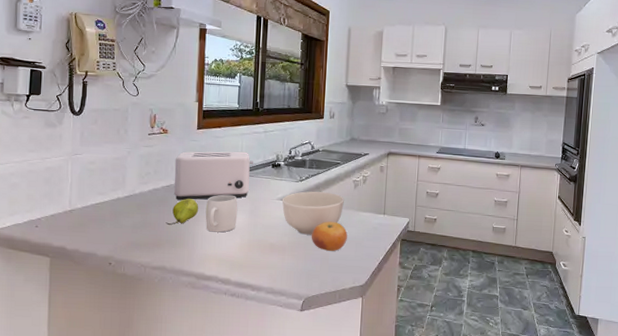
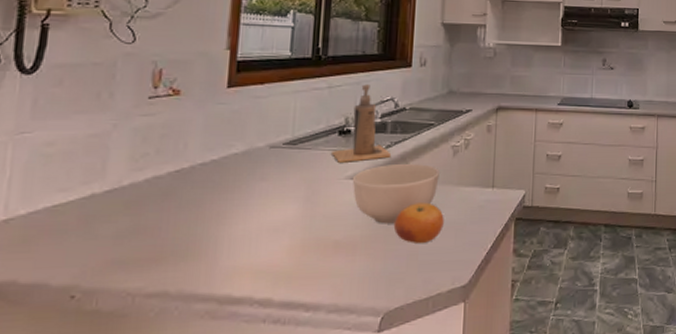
fruit: present [166,198,199,225] -> none [171,186,226,228]
toaster: present [174,151,254,201] -> none [187,115,313,191]
mug: present [205,194,238,233] -> none [235,177,287,233]
soap dispenser: none [267,130,309,188] -> present [332,84,392,162]

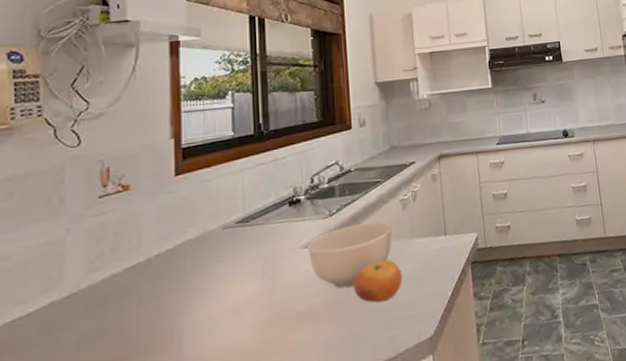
soap dispenser: present [332,84,392,162] -> none [284,152,343,233]

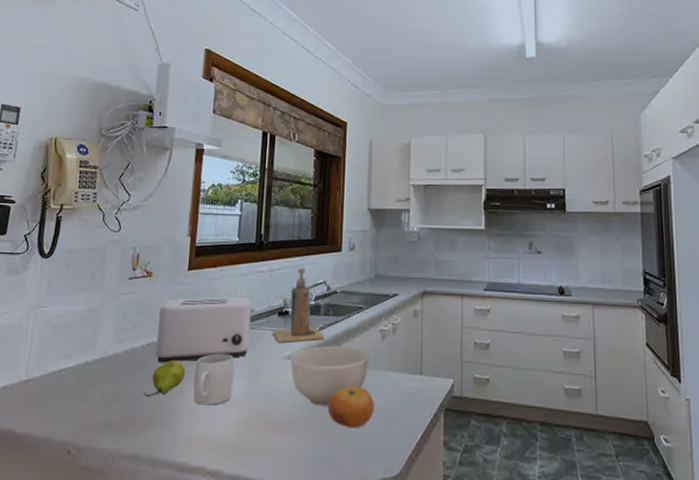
fruit: none [133,276,185,324] -> present [143,359,186,396]
toaster: none [143,192,263,283] -> present [156,296,256,363]
mug: none [195,256,245,318] -> present [193,353,235,405]
soap dispenser: none [284,152,343,233] -> present [272,268,325,343]

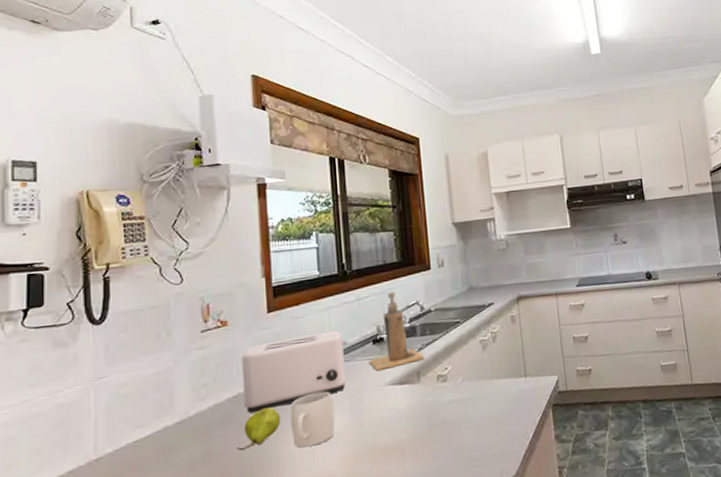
bowl: present [290,345,369,406] -> none [391,362,473,425]
fruit: present [327,386,374,428] -> none [436,399,484,441]

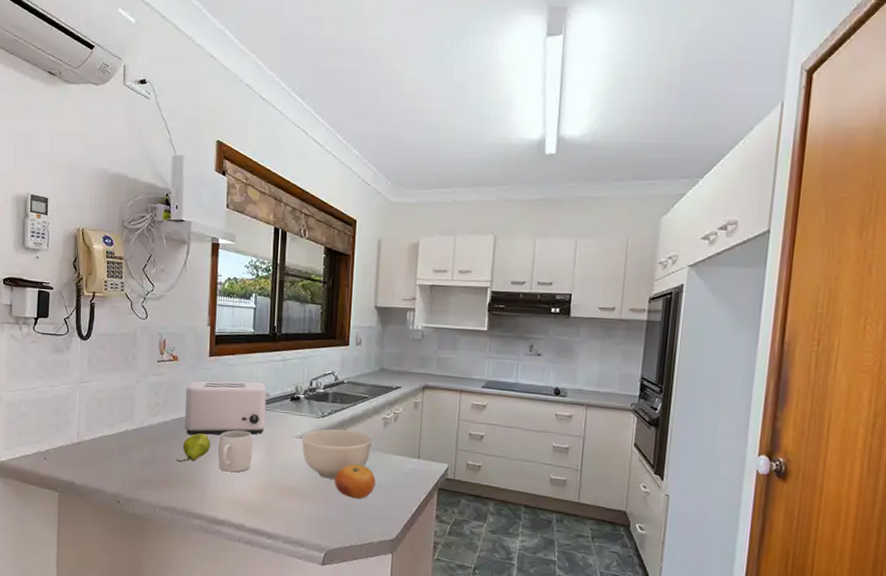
soap dispenser: present [369,292,425,371] -> none [285,359,332,424]
bowl: none [391,362,473,425] -> present [301,429,372,479]
fruit: none [436,399,484,441] -> present [334,464,376,499]

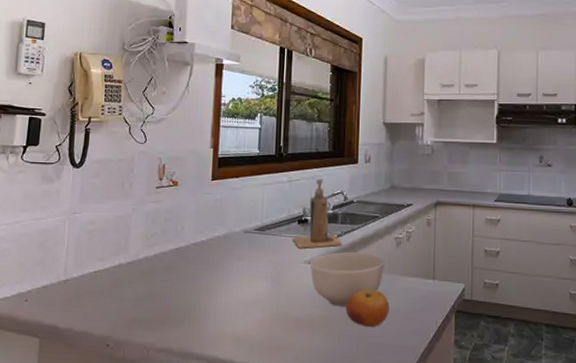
fruit: present [176,433,211,462] -> none [173,263,212,296]
toaster: present [184,381,271,436] -> none [183,205,277,266]
mug: present [217,430,253,472] -> none [219,258,258,305]
soap dispenser: none [285,359,332,424] -> present [293,179,342,249]

